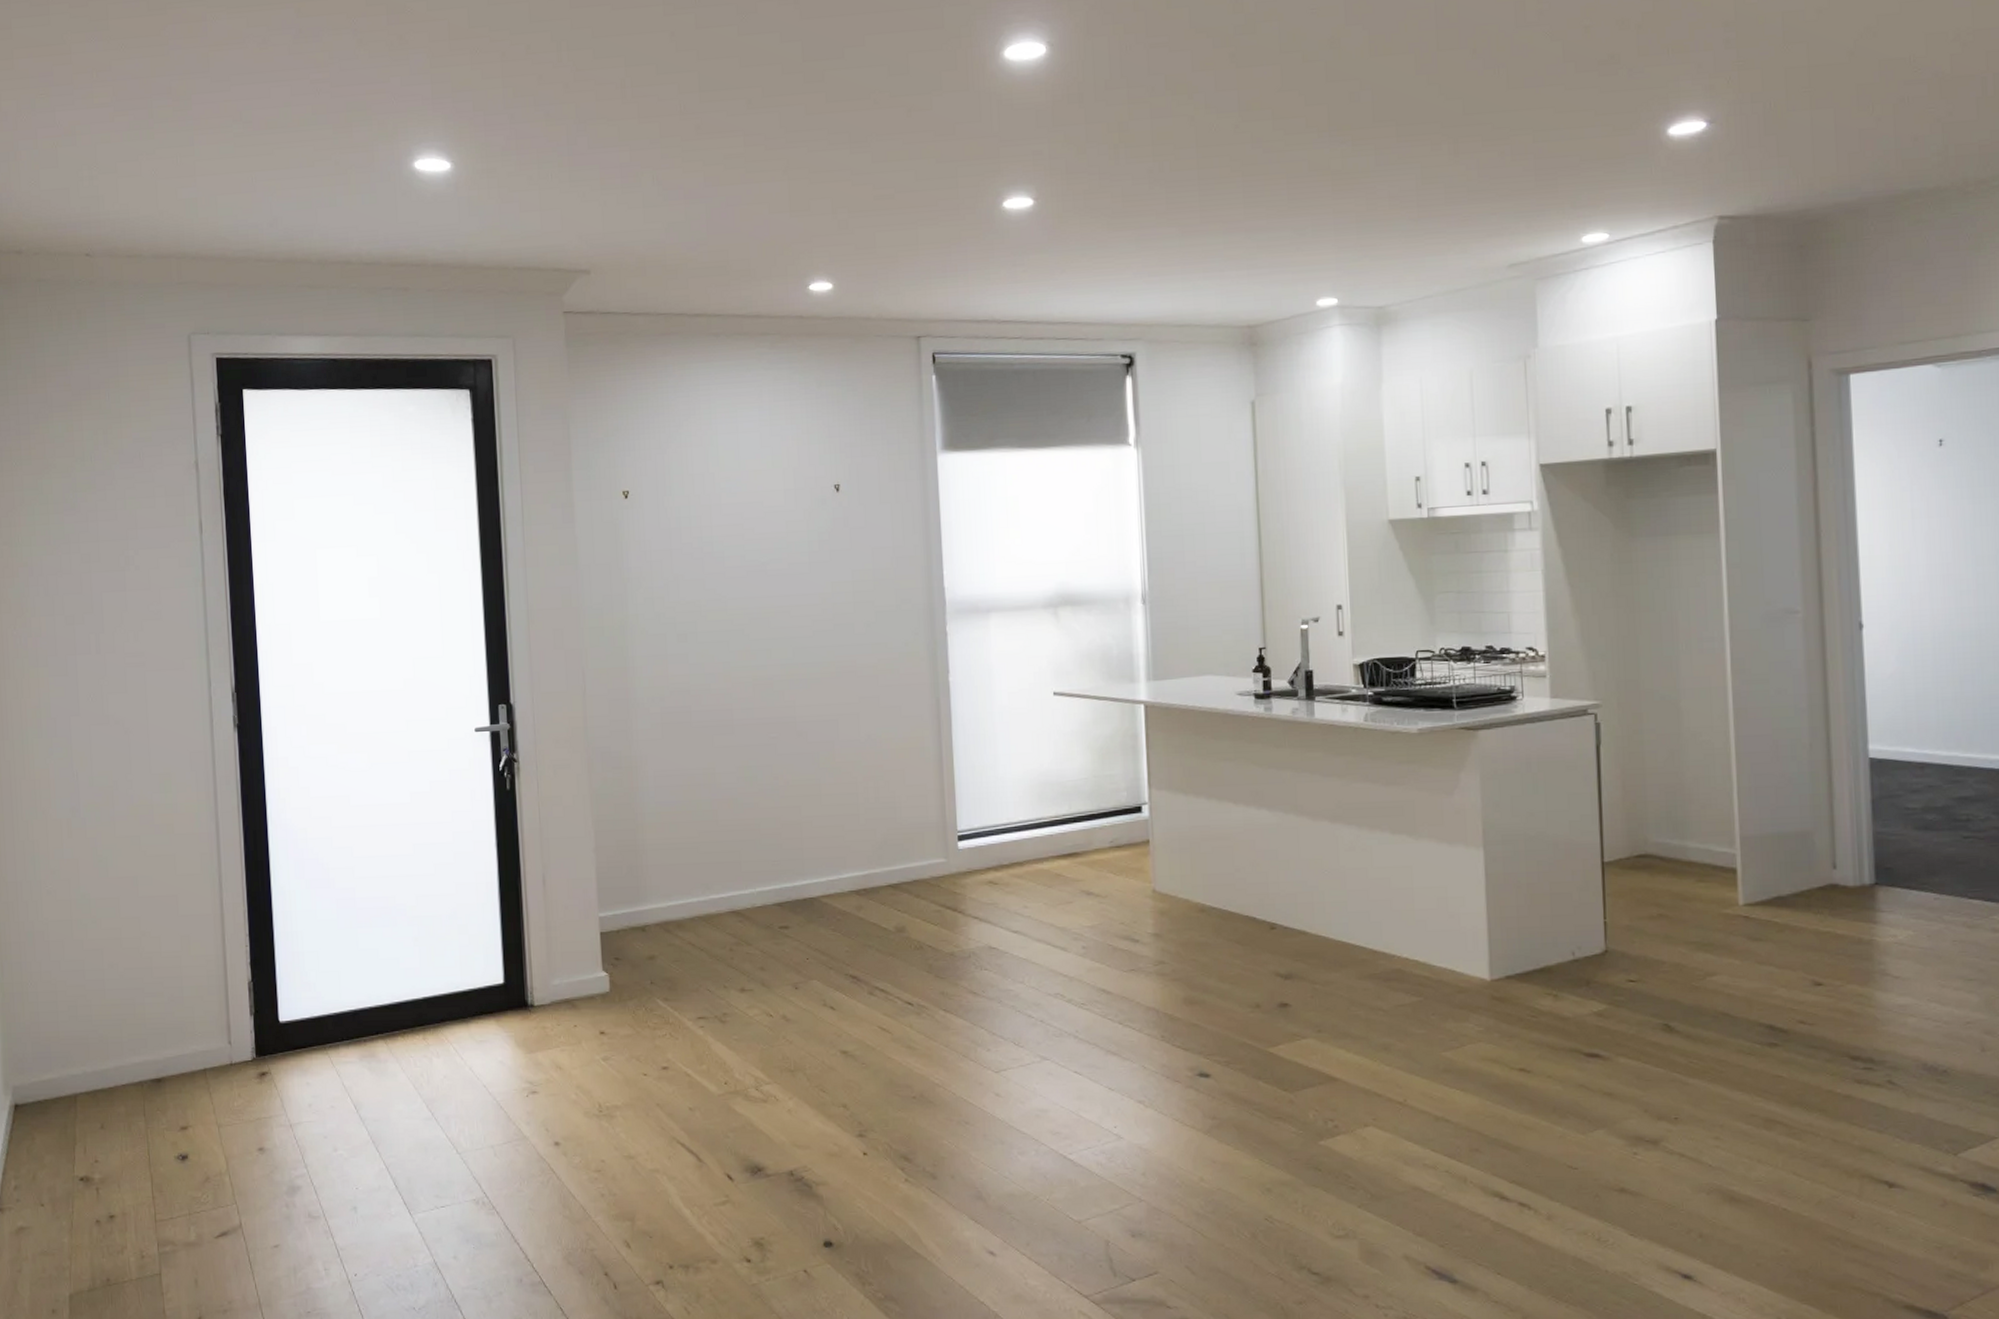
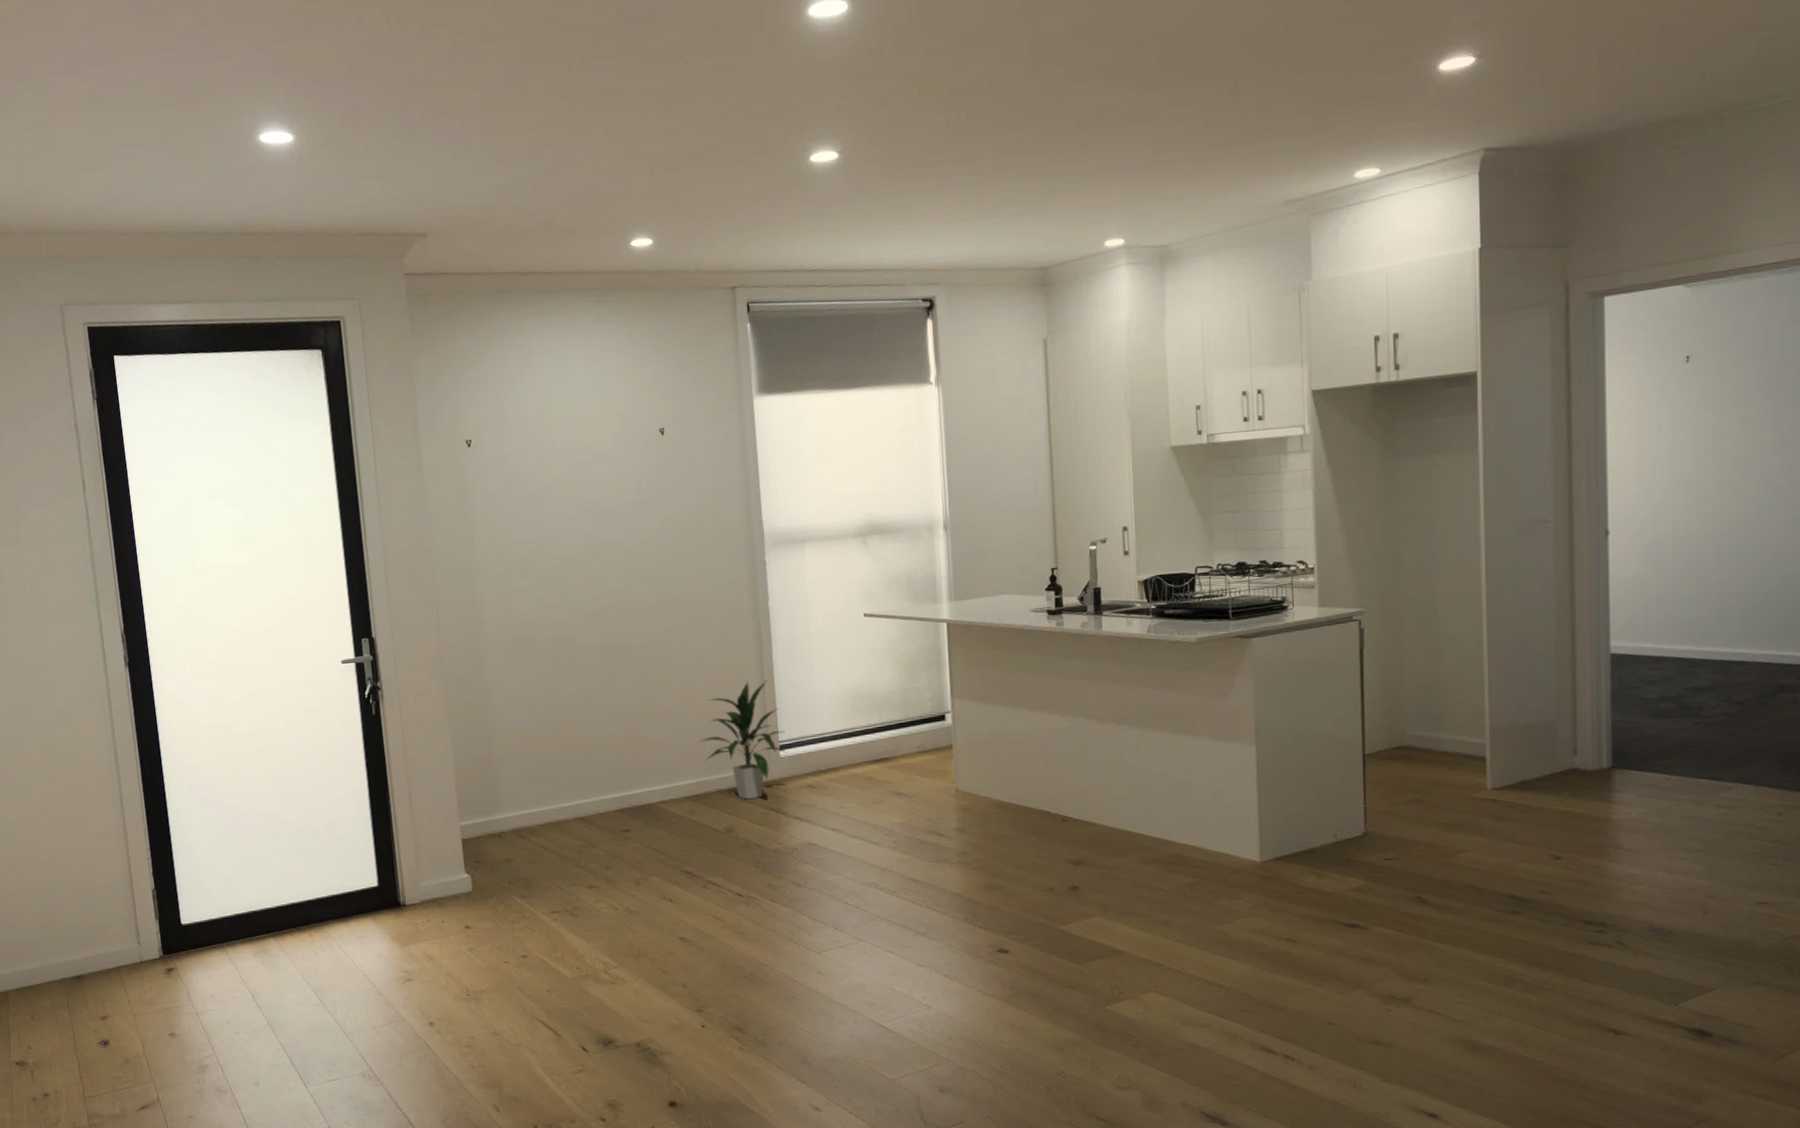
indoor plant: none [869,762,967,896] -> present [700,679,788,800]

